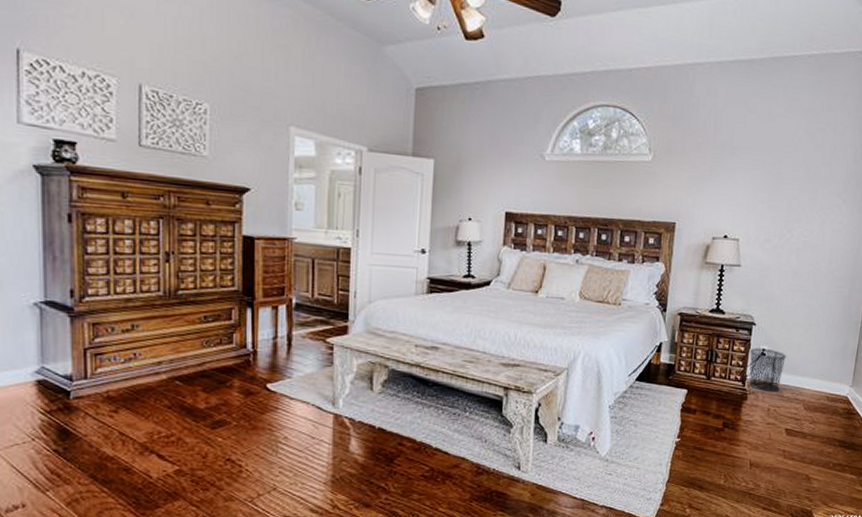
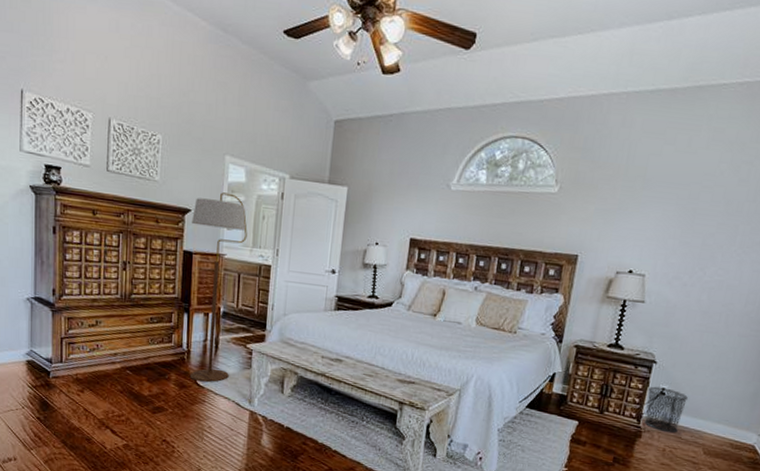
floor lamp: none [252,168,321,386] -> present [189,192,248,383]

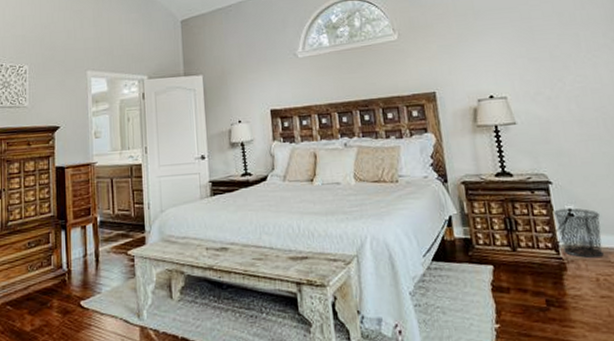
floor lamp: present [189,192,248,383] -> none [61,104,115,303]

